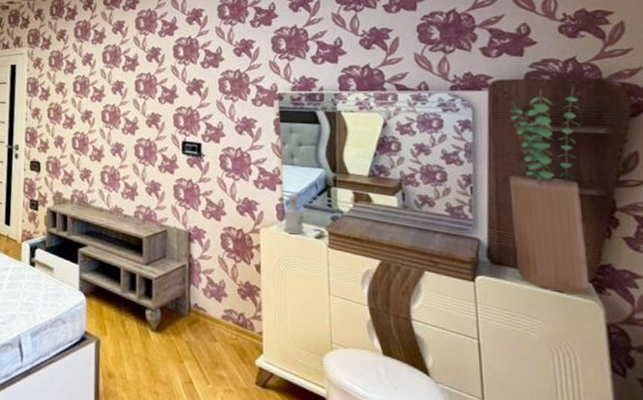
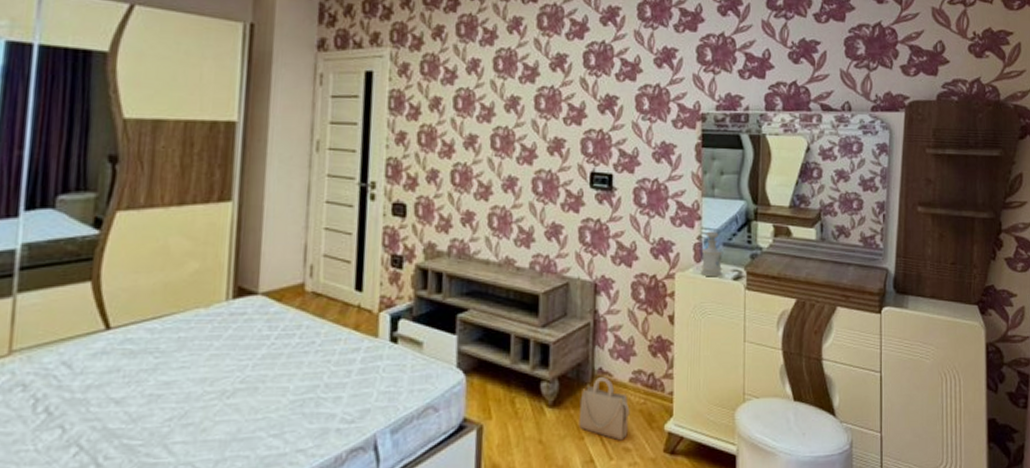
handbag: none [179,310,223,369] -> present [579,376,630,441]
vase: present [509,87,590,295] -> none [917,108,980,318]

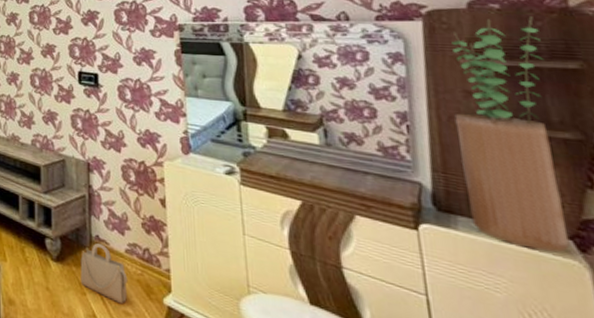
perfume bottle: present [700,231,723,277] -> none [188,127,214,171]
vase: none [917,108,980,318] -> present [451,16,571,254]

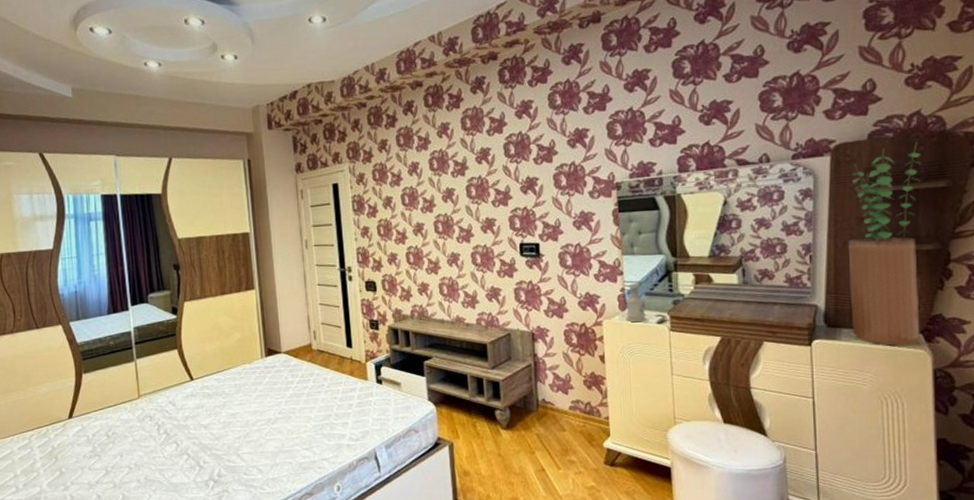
handbag: present [80,242,128,304] -> none [528,405,572,455]
perfume bottle: none [188,127,214,171] -> present [625,283,647,323]

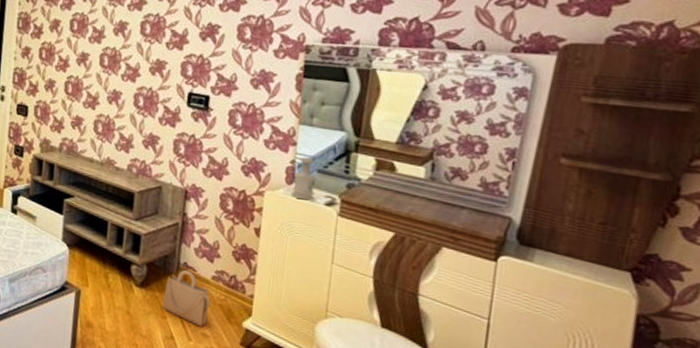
handbag: none [528,405,572,455] -> present [162,269,211,327]
vase: present [848,142,921,347] -> none [547,56,666,284]

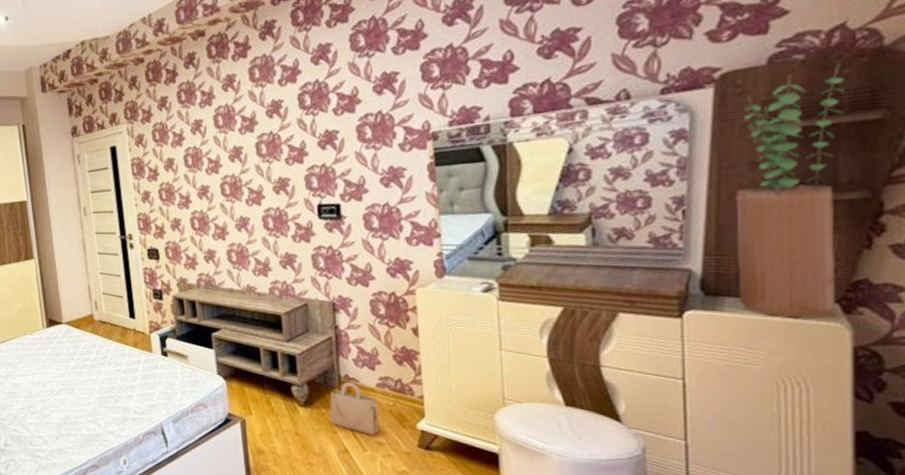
perfume bottle: present [291,157,316,201] -> none [443,246,470,291]
vase: none [547,56,666,284] -> present [736,63,844,319]

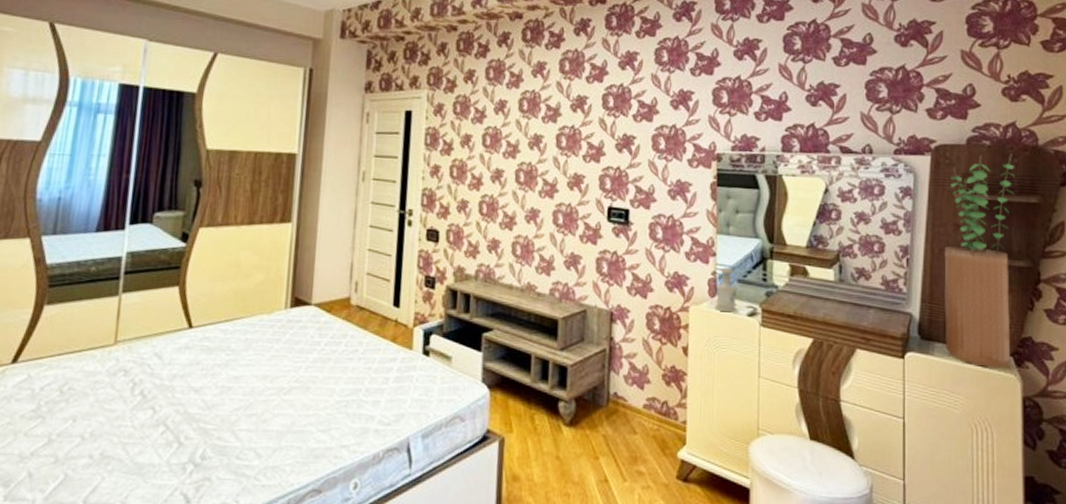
handbag: present [329,381,380,436] -> none [594,400,644,464]
perfume bottle: none [443,246,470,291] -> present [714,267,738,313]

